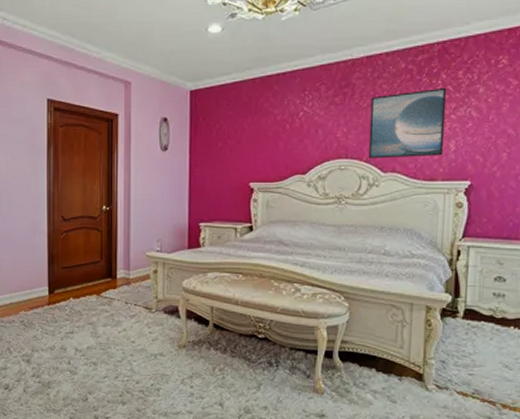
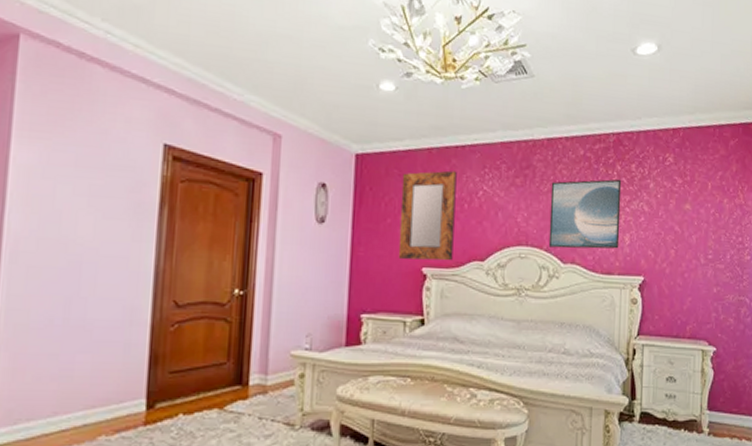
home mirror: none [228,96,279,177] -> present [398,170,457,261]

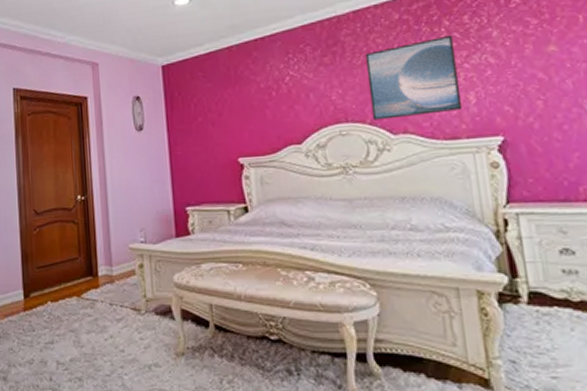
home mirror: present [398,170,457,261] -> none [206,62,268,154]

